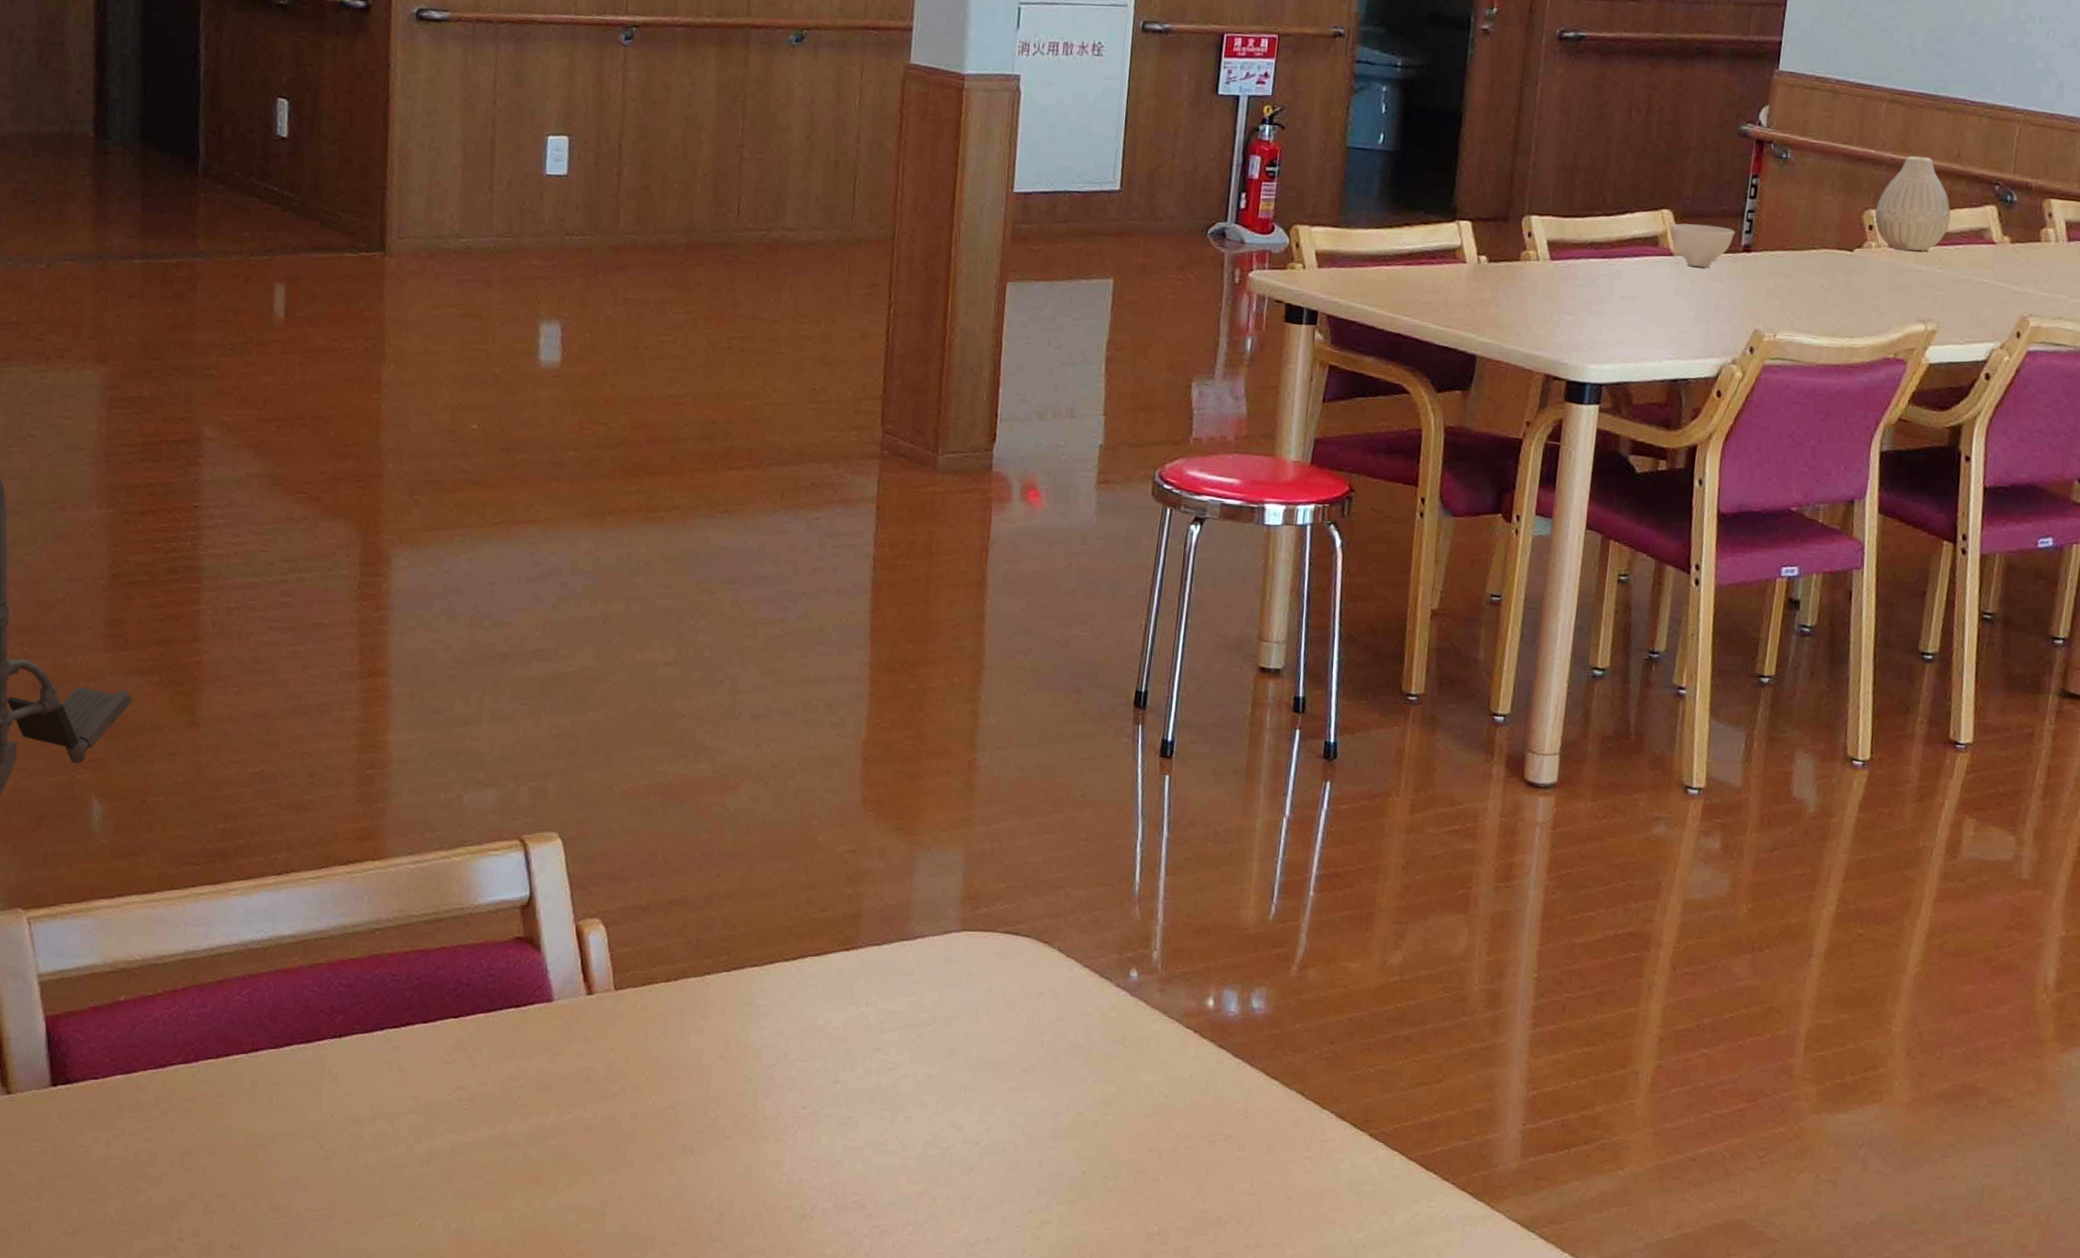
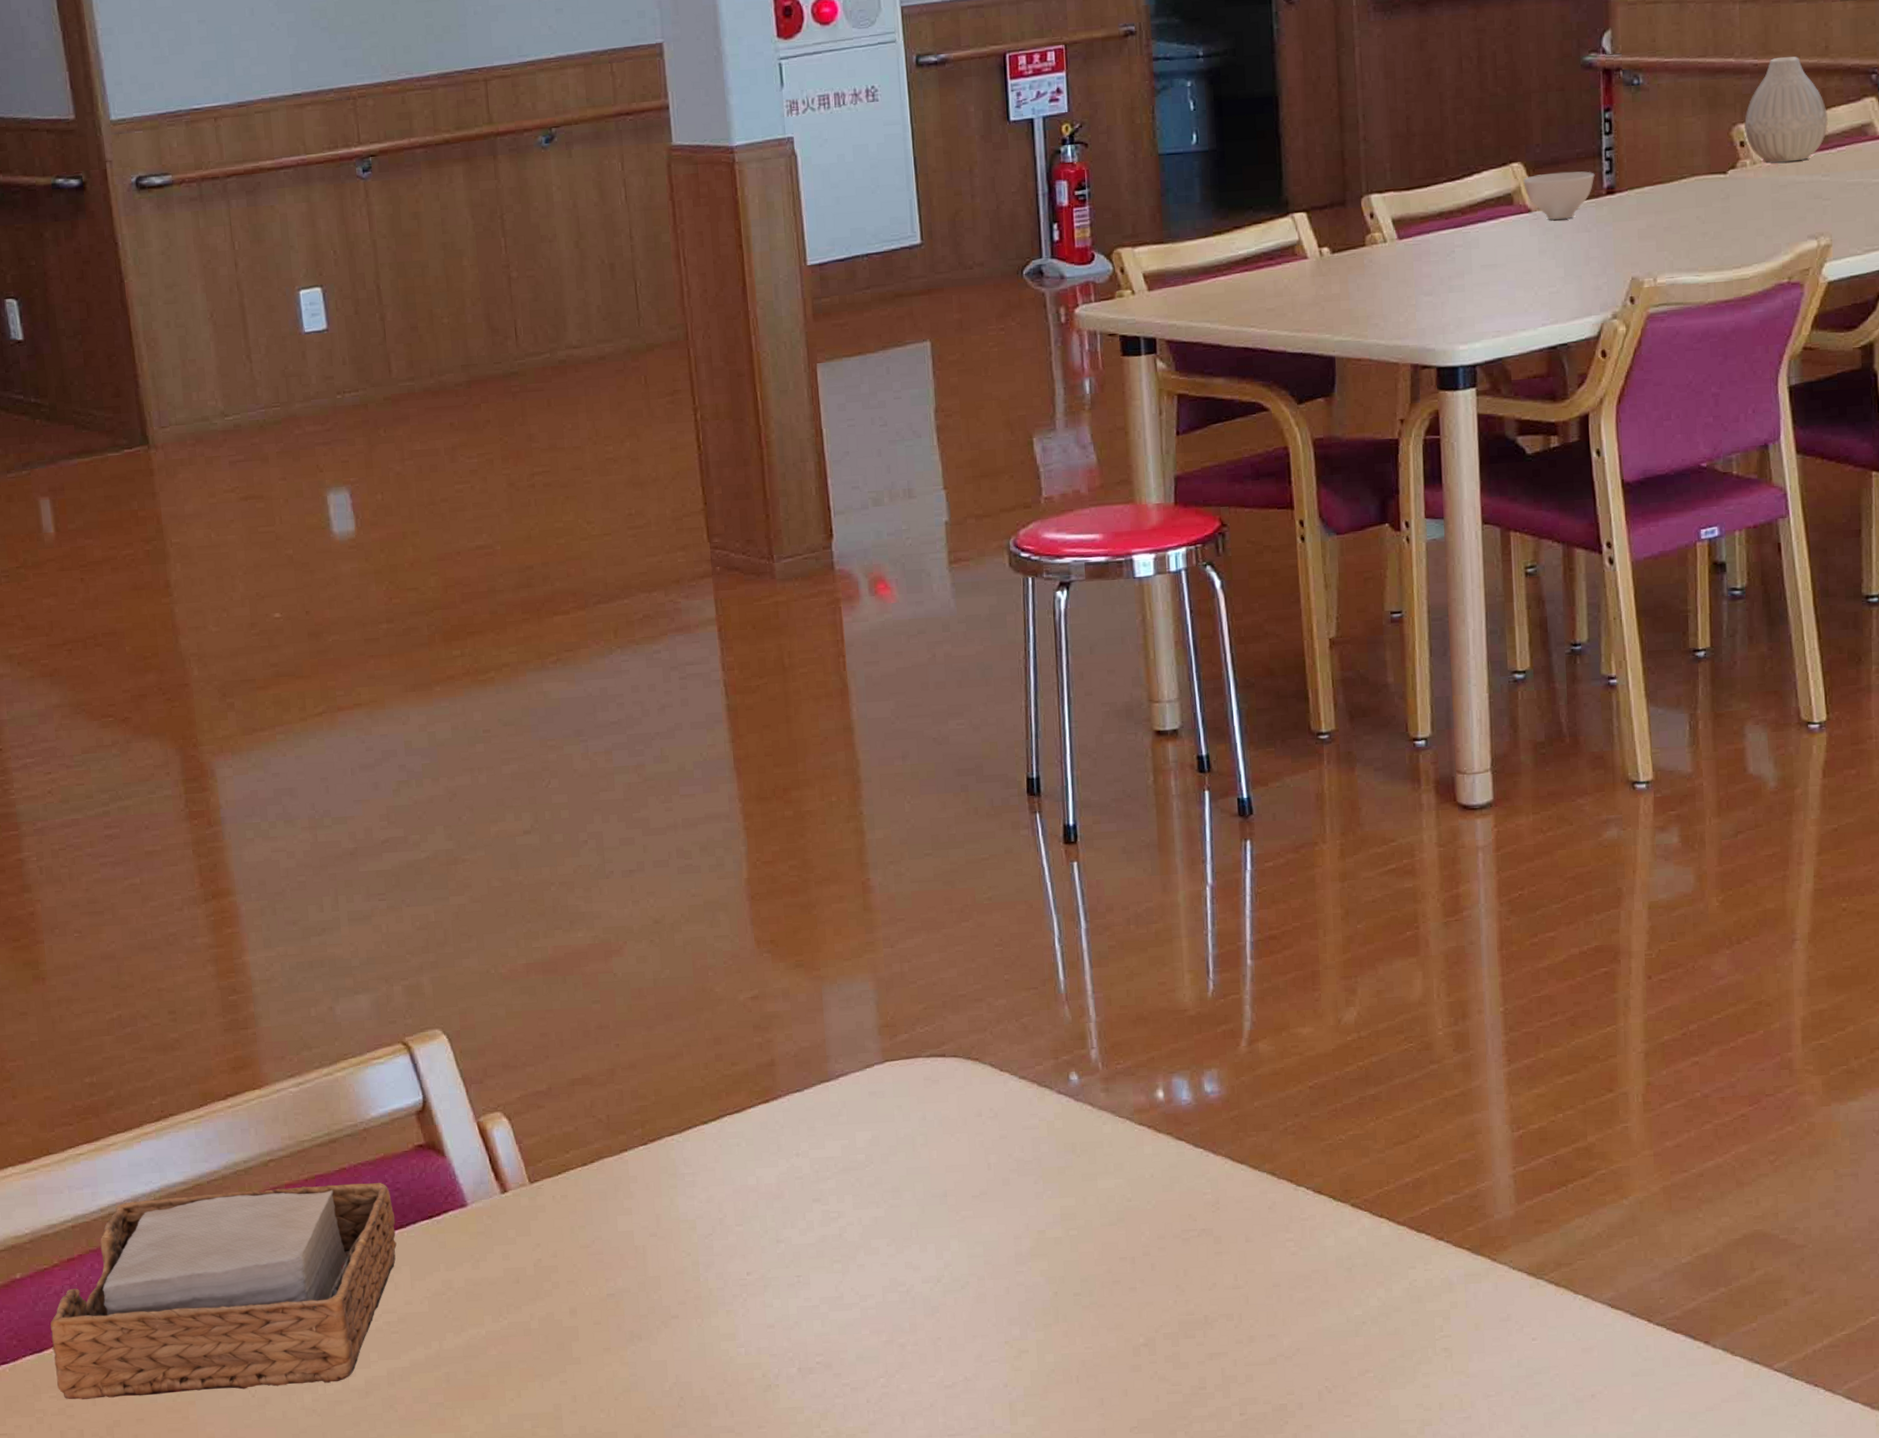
napkin holder: none [140,945,484,1147] -> present [50,1183,397,1400]

